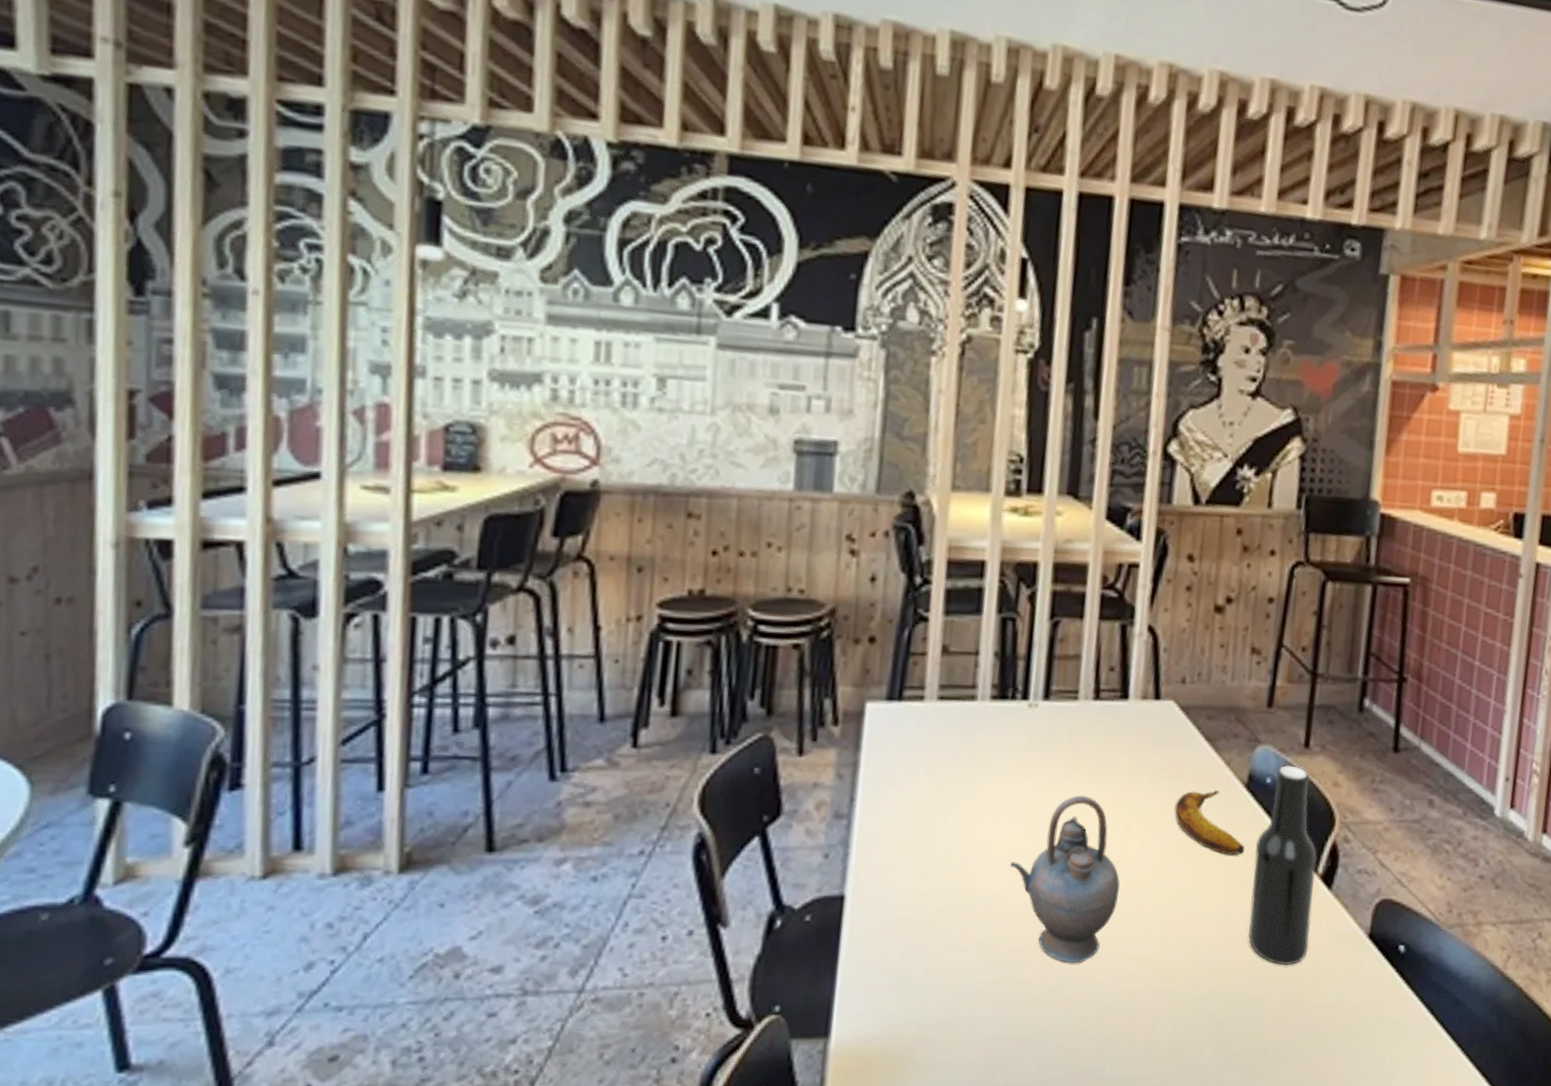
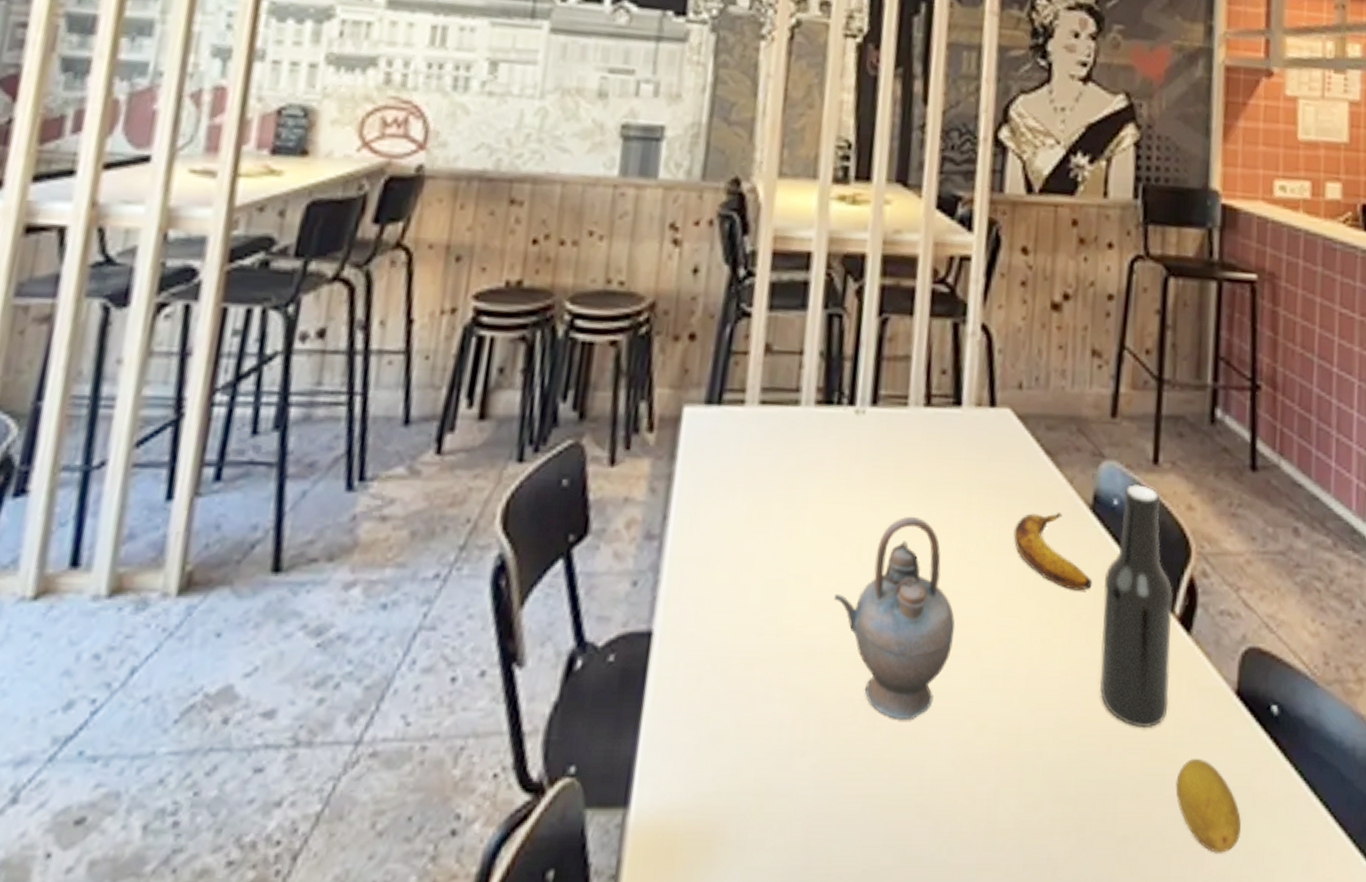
fruit: none [1311,988,1367,1061] -> present [1175,758,1241,853]

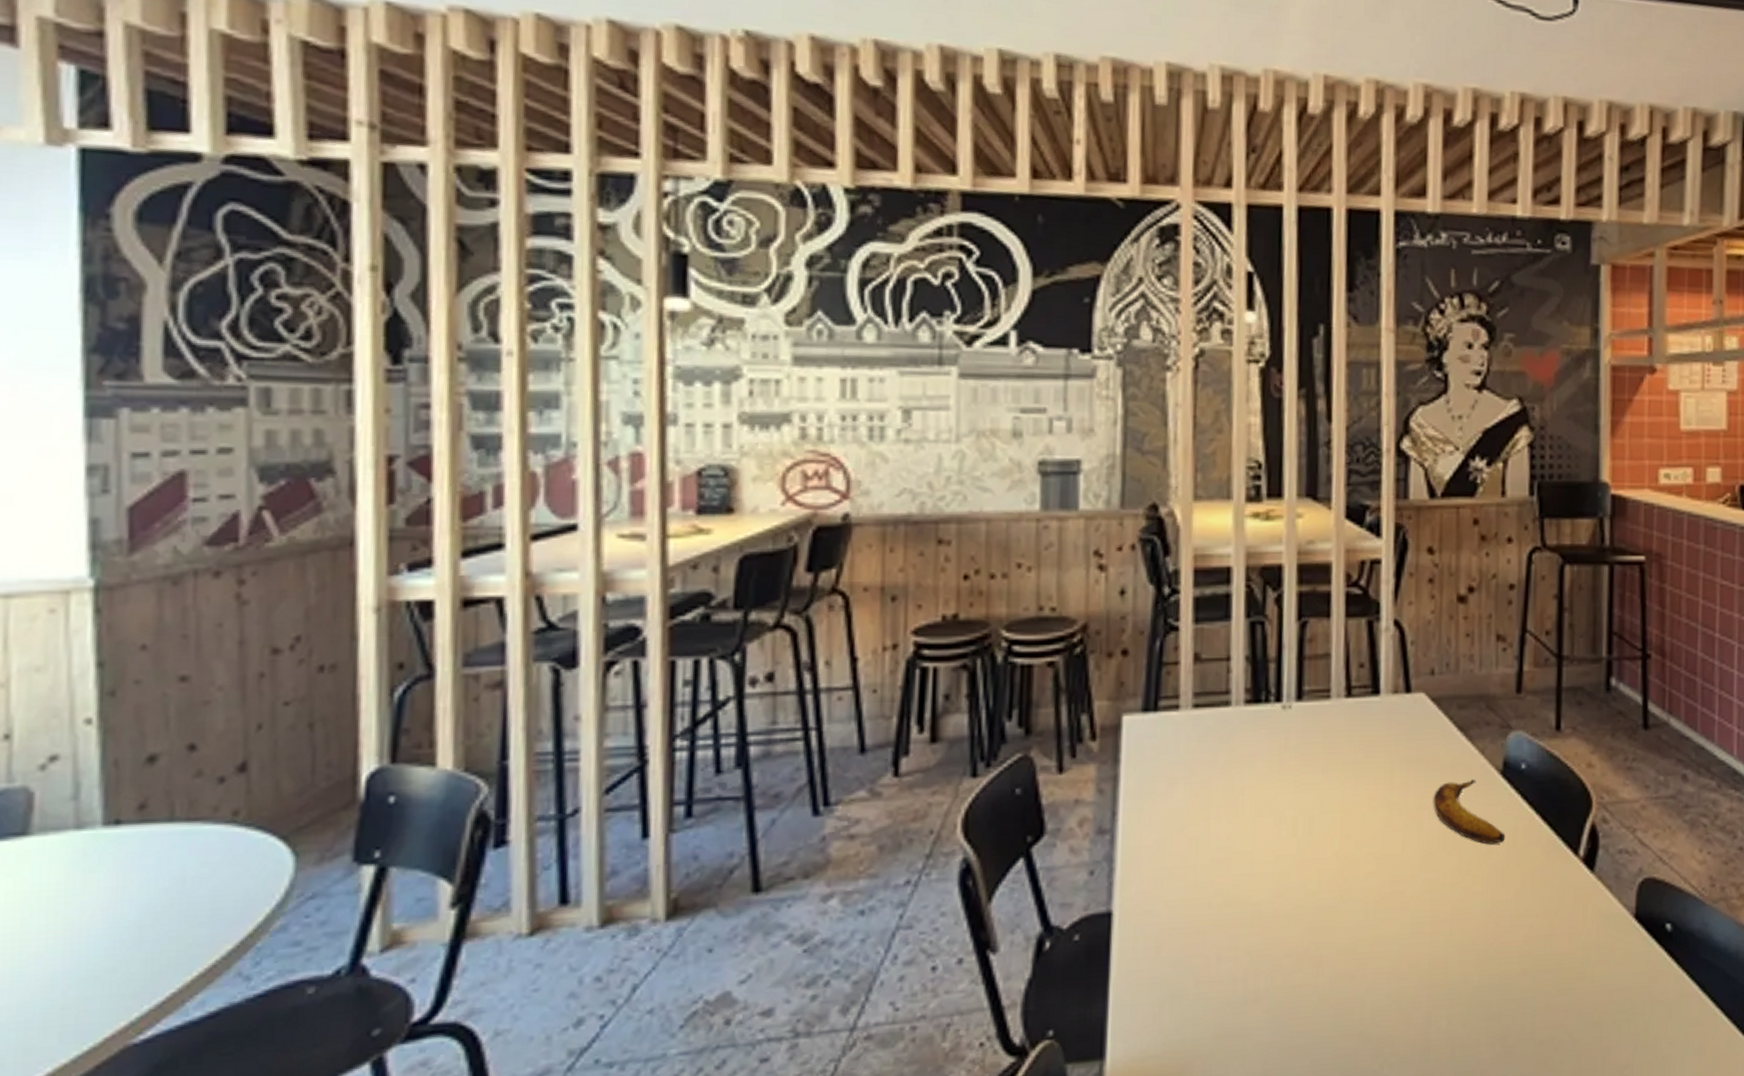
teapot: present [834,516,956,719] -> none [1274,793,1385,965]
beer bottle: present [1100,483,1174,727] -> none [1515,748,1578,952]
fruit: present [1175,758,1241,853] -> none [1584,972,1641,1047]

